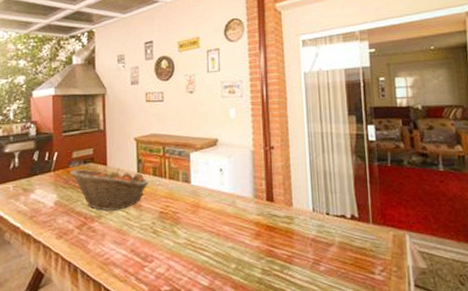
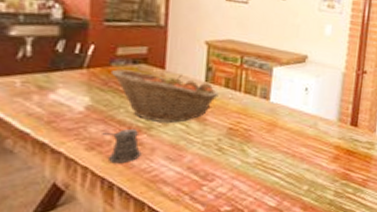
pepper shaker: none [67,218,95,249] -> present [102,128,142,164]

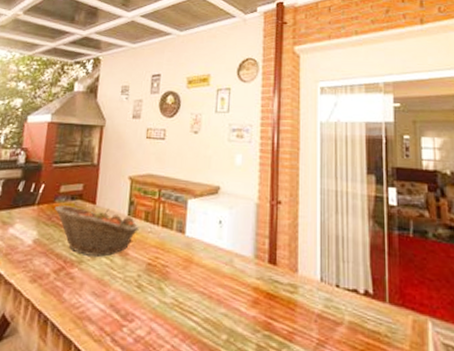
pepper shaker: present [102,128,142,164] -> none [43,261,73,298]

